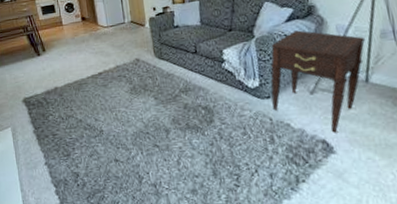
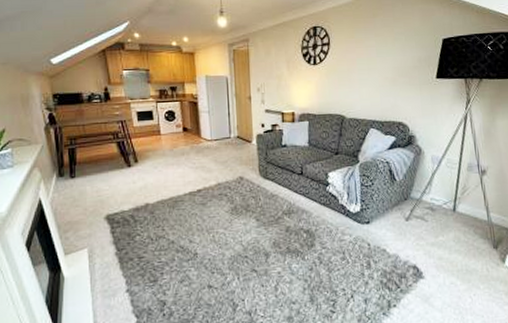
nightstand: present [270,30,366,133] -> none [370,158,456,259]

